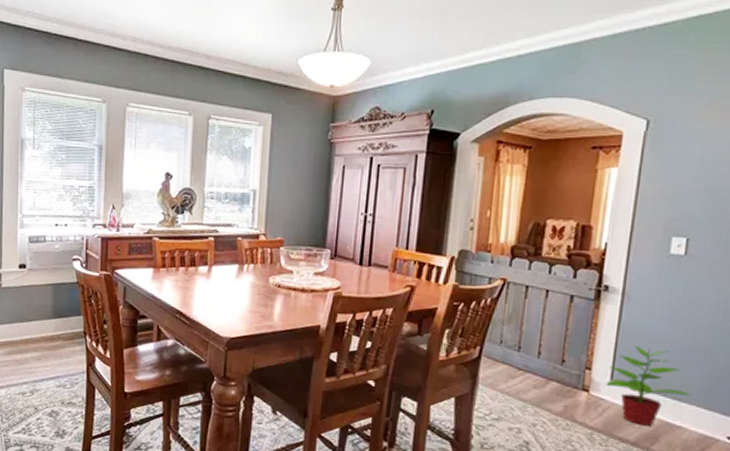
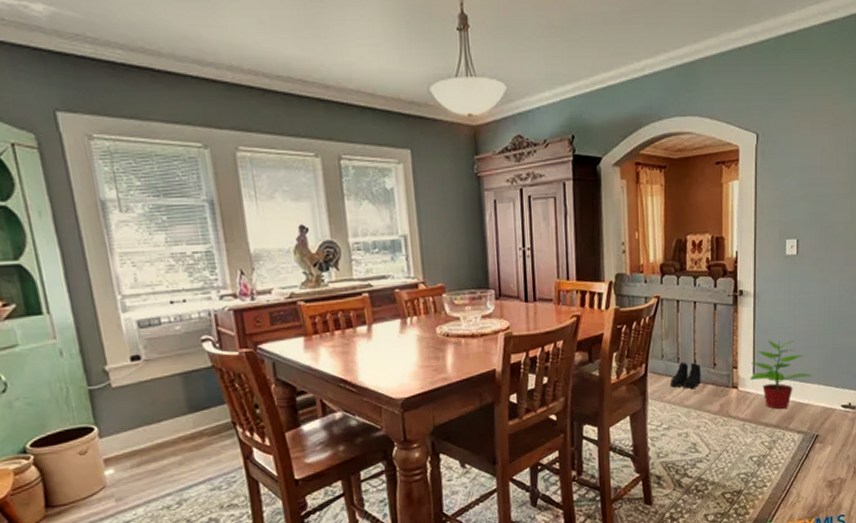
boots: none [505,351,546,382] -> present [669,362,701,389]

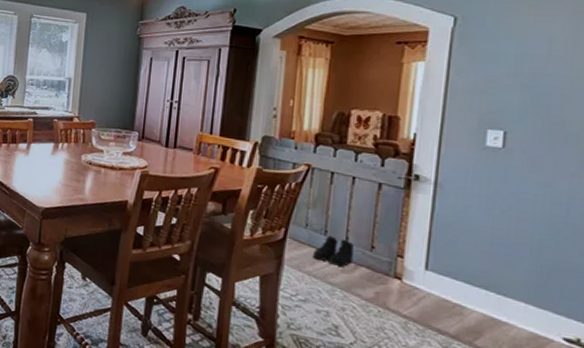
potted plant: present [750,340,813,409] -> none [420,236,517,320]

